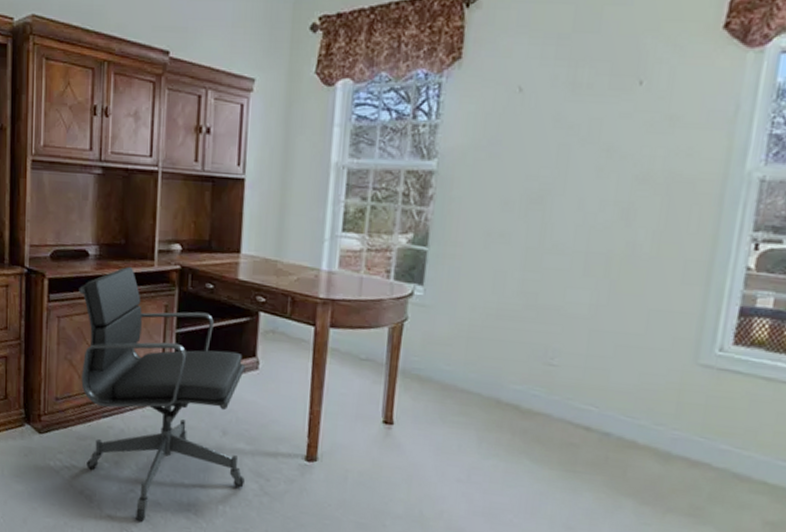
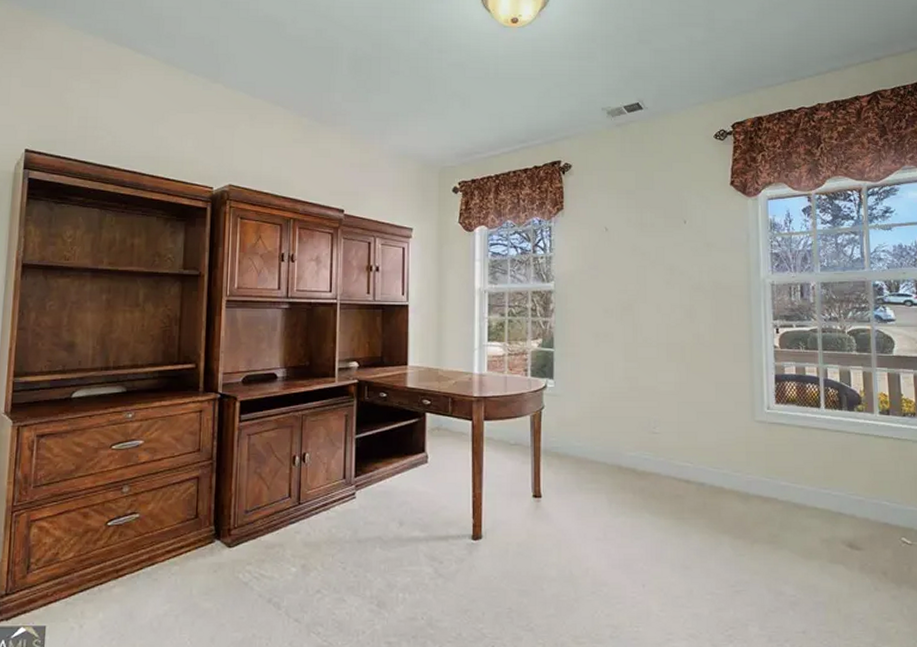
office chair: present [79,266,246,522] -> none [268,384,421,621]

